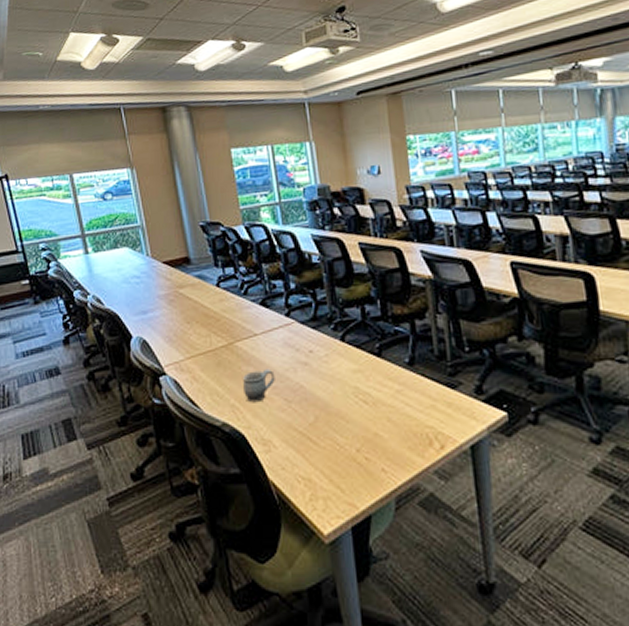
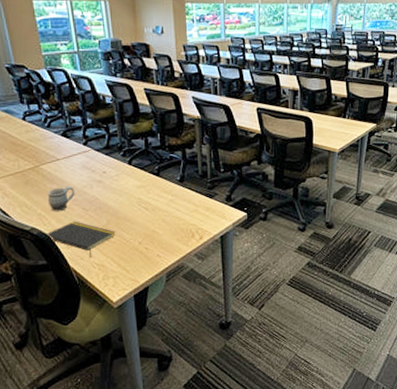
notepad: none [239,416,326,468] -> present [46,221,116,258]

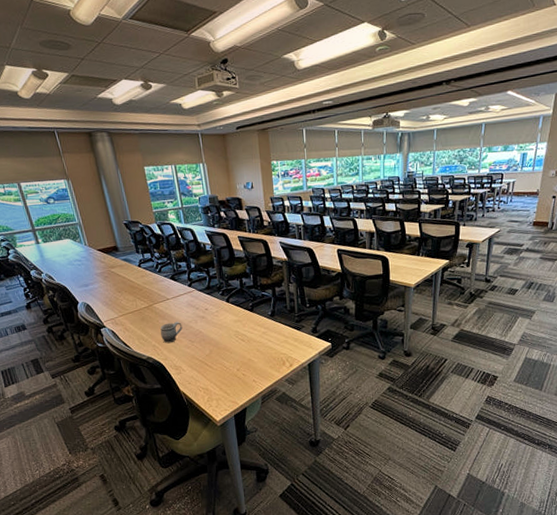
notepad: present [46,221,116,258] -> none [159,351,218,382]

